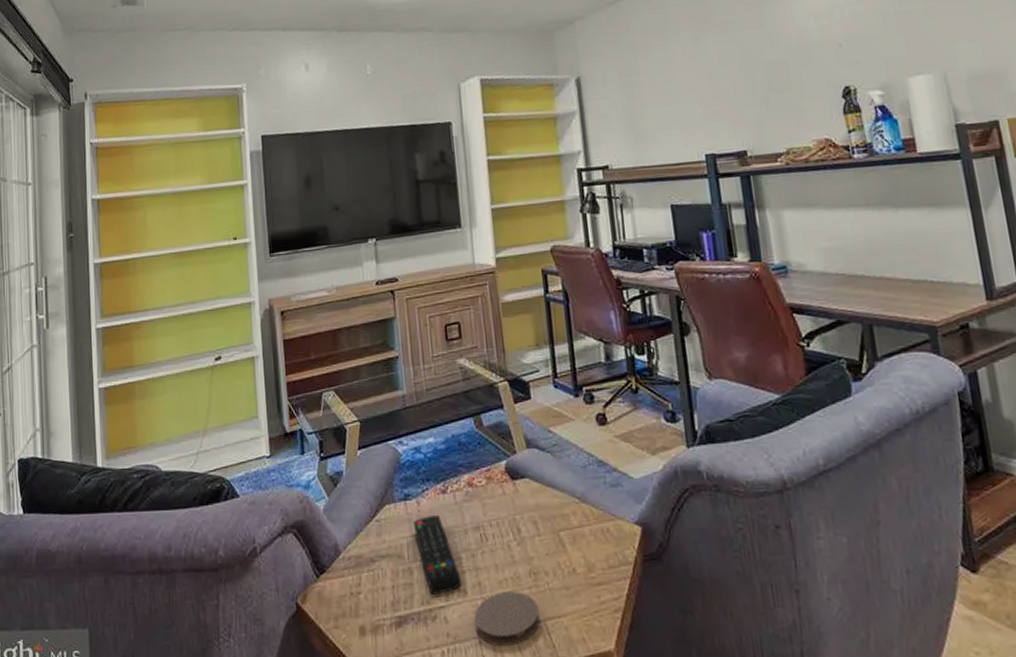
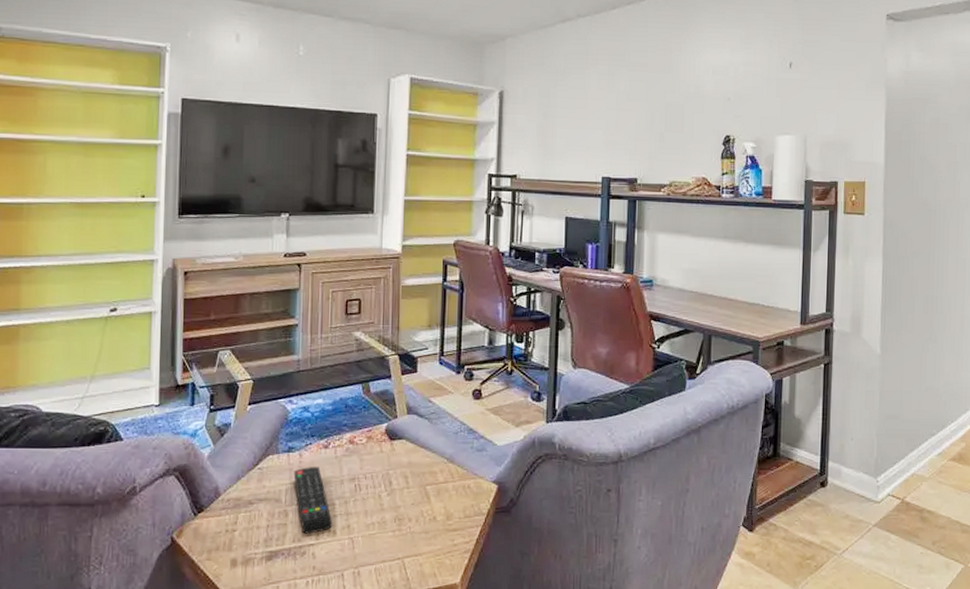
coaster: present [474,592,540,646] -> none [339,534,399,578]

